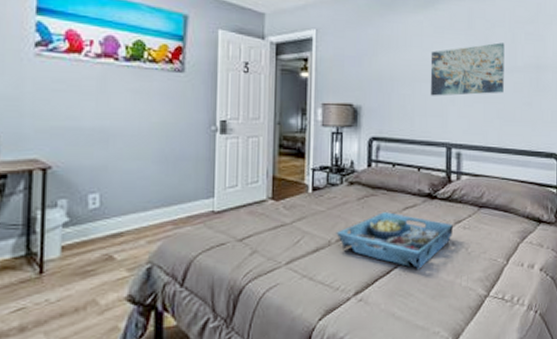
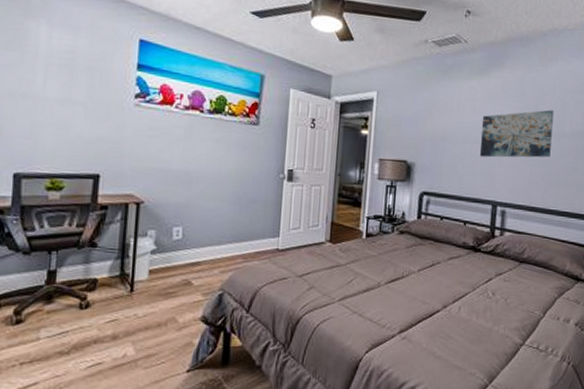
serving tray: present [336,212,453,270] -> none [385,260,494,316]

